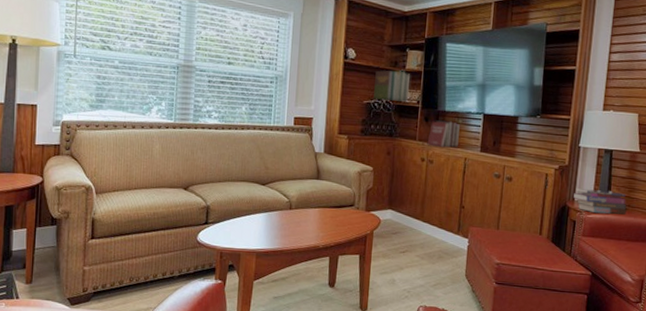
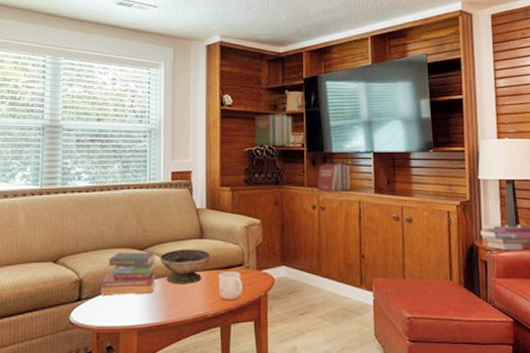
books: none [224,185,275,223] -> present [100,252,156,295]
decorative bowl: none [279,187,325,219] -> present [159,249,210,285]
mug: none [330,210,352,235] -> present [218,272,242,301]

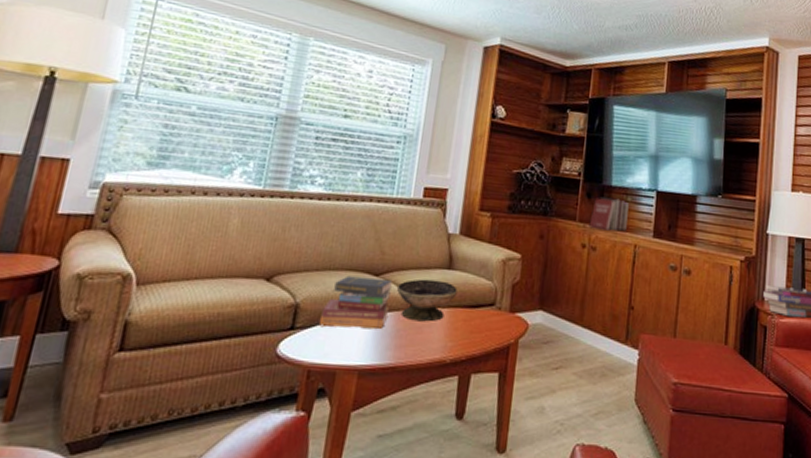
mug: present [218,272,242,301] -> none [461,310,491,346]
books: present [255,113,291,147] -> none [525,133,570,174]

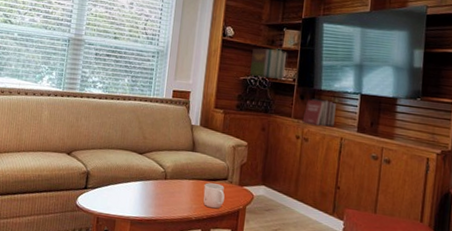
books: present [318,275,392,329] -> none [103,153,152,192]
decorative bowl: present [396,279,458,322] -> none [155,158,199,189]
mug: none [461,310,491,346] -> present [203,182,225,209]
books: none [525,133,570,174] -> present [250,47,286,80]

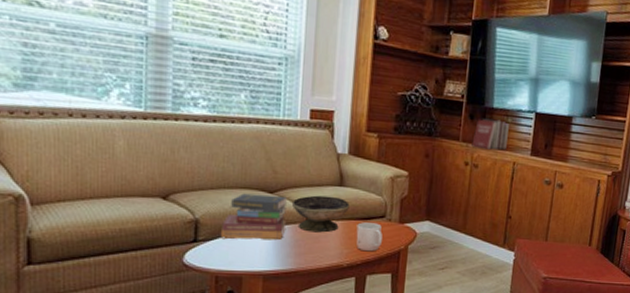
books: none [103,153,152,192] -> present [220,193,287,240]
decorative bowl: none [155,158,199,189] -> present [291,195,350,233]
books: present [250,47,286,80] -> none [410,55,453,96]

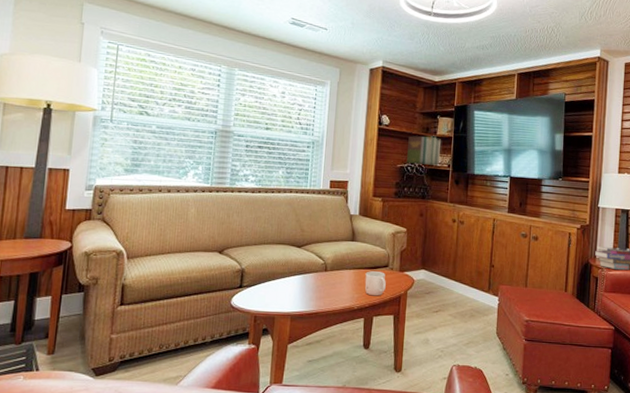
books: present [220,193,287,240] -> none [259,248,311,286]
decorative bowl: present [291,195,350,233] -> none [314,249,360,280]
books: none [410,55,453,96] -> present [407,135,441,166]
books: present [471,118,509,151] -> none [458,183,488,209]

